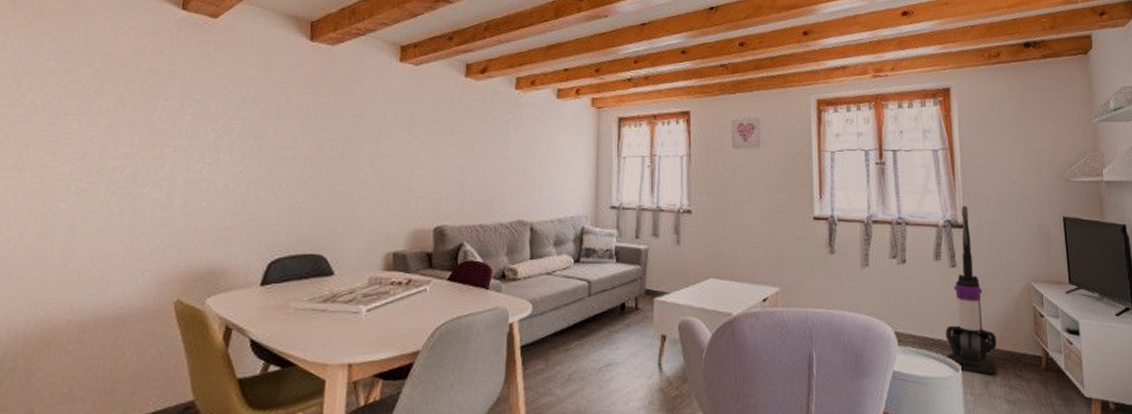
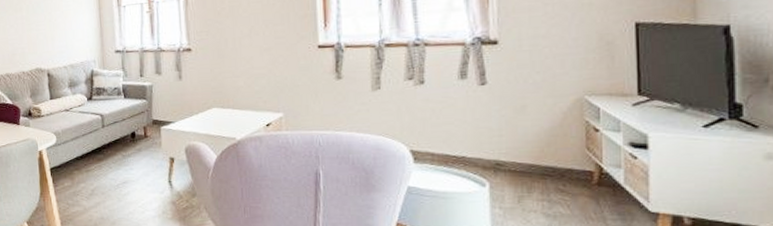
vacuum cleaner: present [944,206,997,375] -> none [468,21,535,190]

